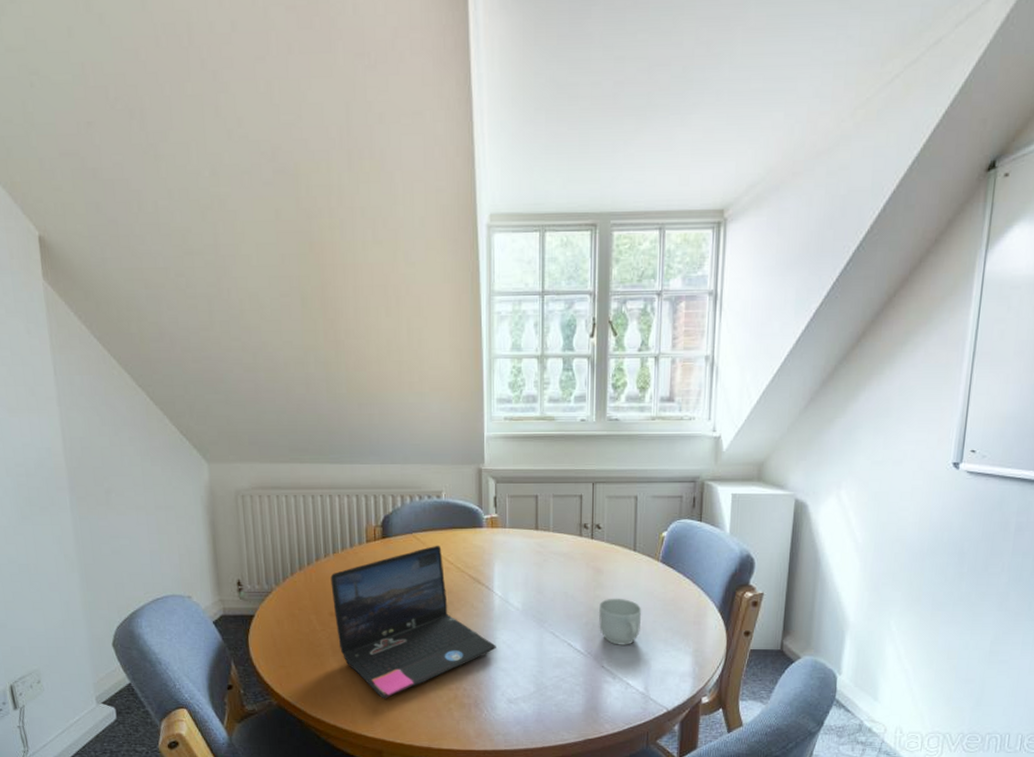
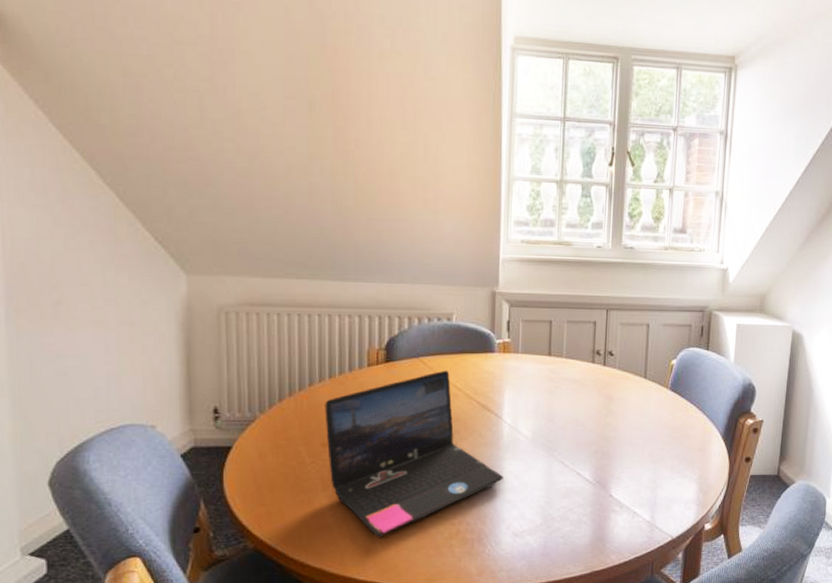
mug: present [598,598,642,646] -> none [608,425,651,475]

